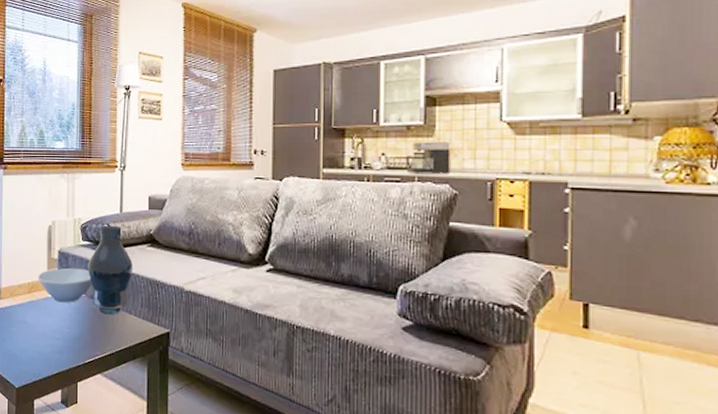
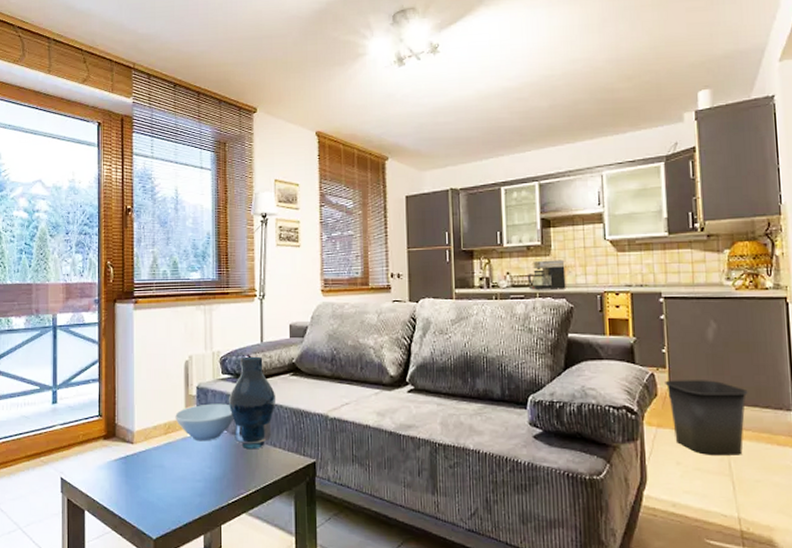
waste bin: none [564,280,672,372] -> present [665,380,748,455]

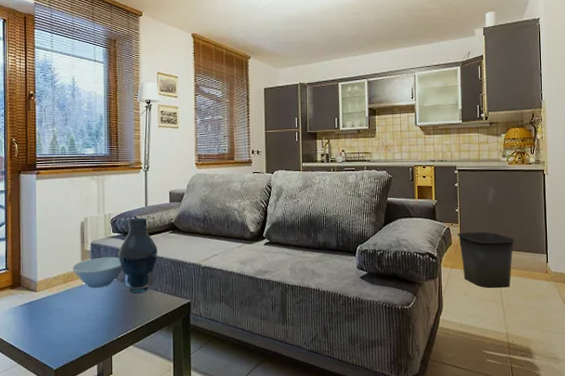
coffee maker: present [528,259,566,291] -> none [358,140,387,165]

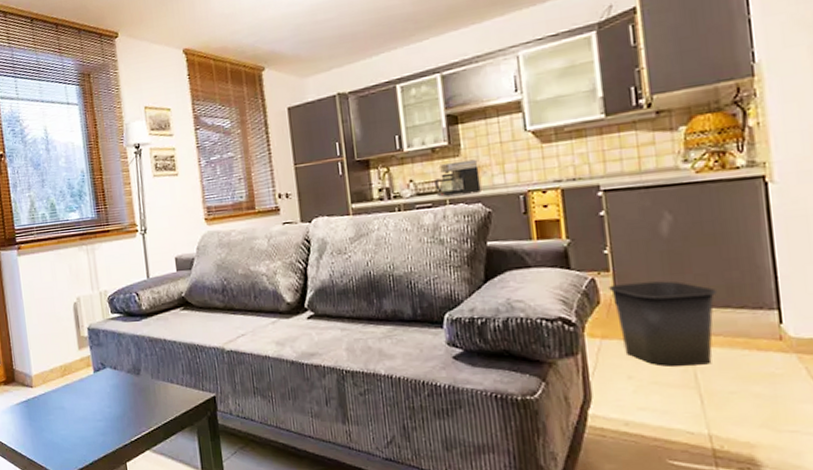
bowl: present [73,257,123,288] -> none [69,343,129,382]
vase: present [118,218,158,294] -> none [120,292,170,387]
coffee maker: none [358,140,387,165] -> present [435,159,481,197]

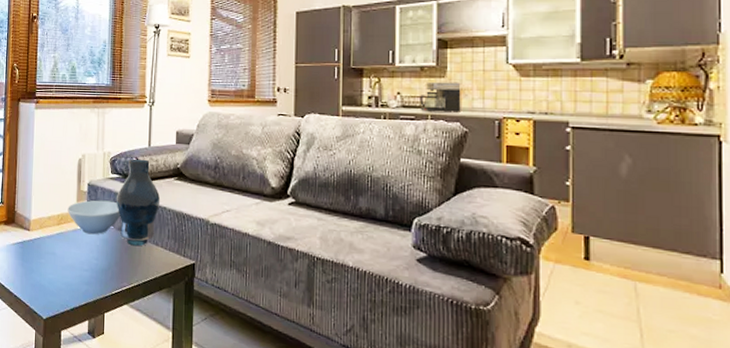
bowl: none [69,343,129,382] -> present [67,200,121,235]
vase: none [120,292,170,387] -> present [116,159,161,246]
waste bin: present [609,281,717,367] -> none [567,214,665,301]

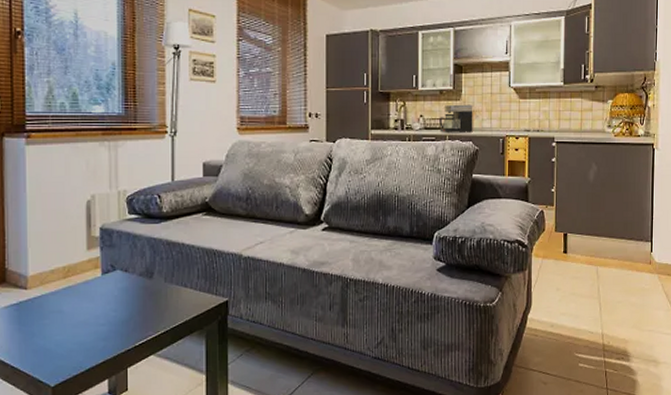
bowl: present [67,200,121,235] -> none [76,245,142,284]
vase: present [116,159,161,246] -> none [135,195,188,291]

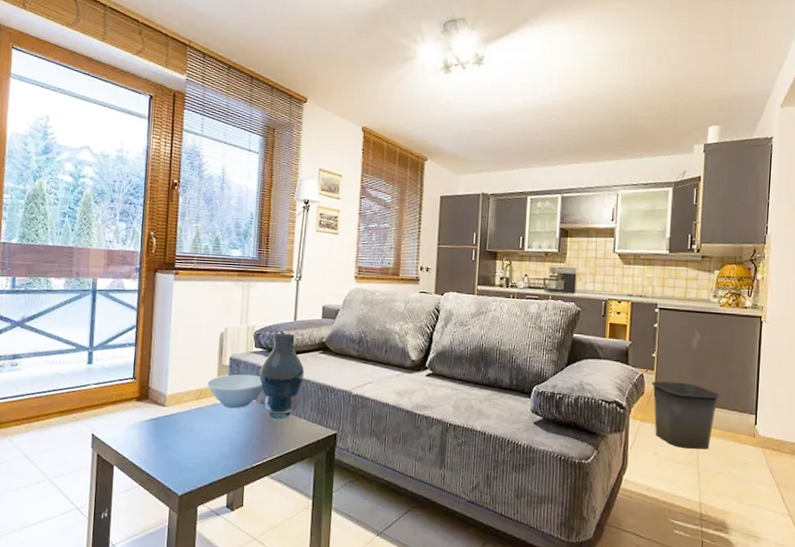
bowl: none [76,245,142,284] -> present [207,374,264,409]
vase: none [135,195,188,291] -> present [259,333,305,419]
waste bin: none [552,216,617,281] -> present [651,381,720,449]

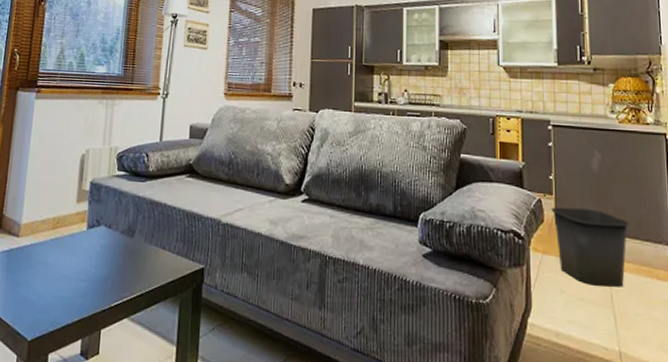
bowl: present [207,374,264,409] -> none [65,200,126,239]
vase: present [259,333,305,419] -> none [121,154,171,251]
coffee maker: present [543,266,577,294] -> none [425,80,460,110]

